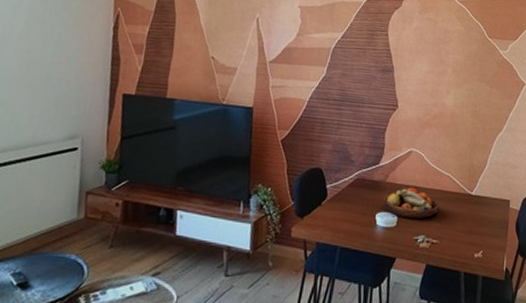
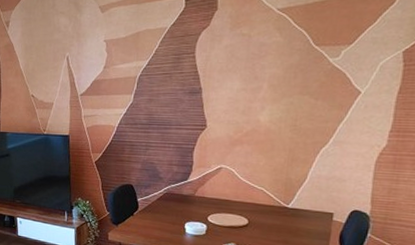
fruit bowl: present [383,187,439,220] -> none [192,200,250,229]

